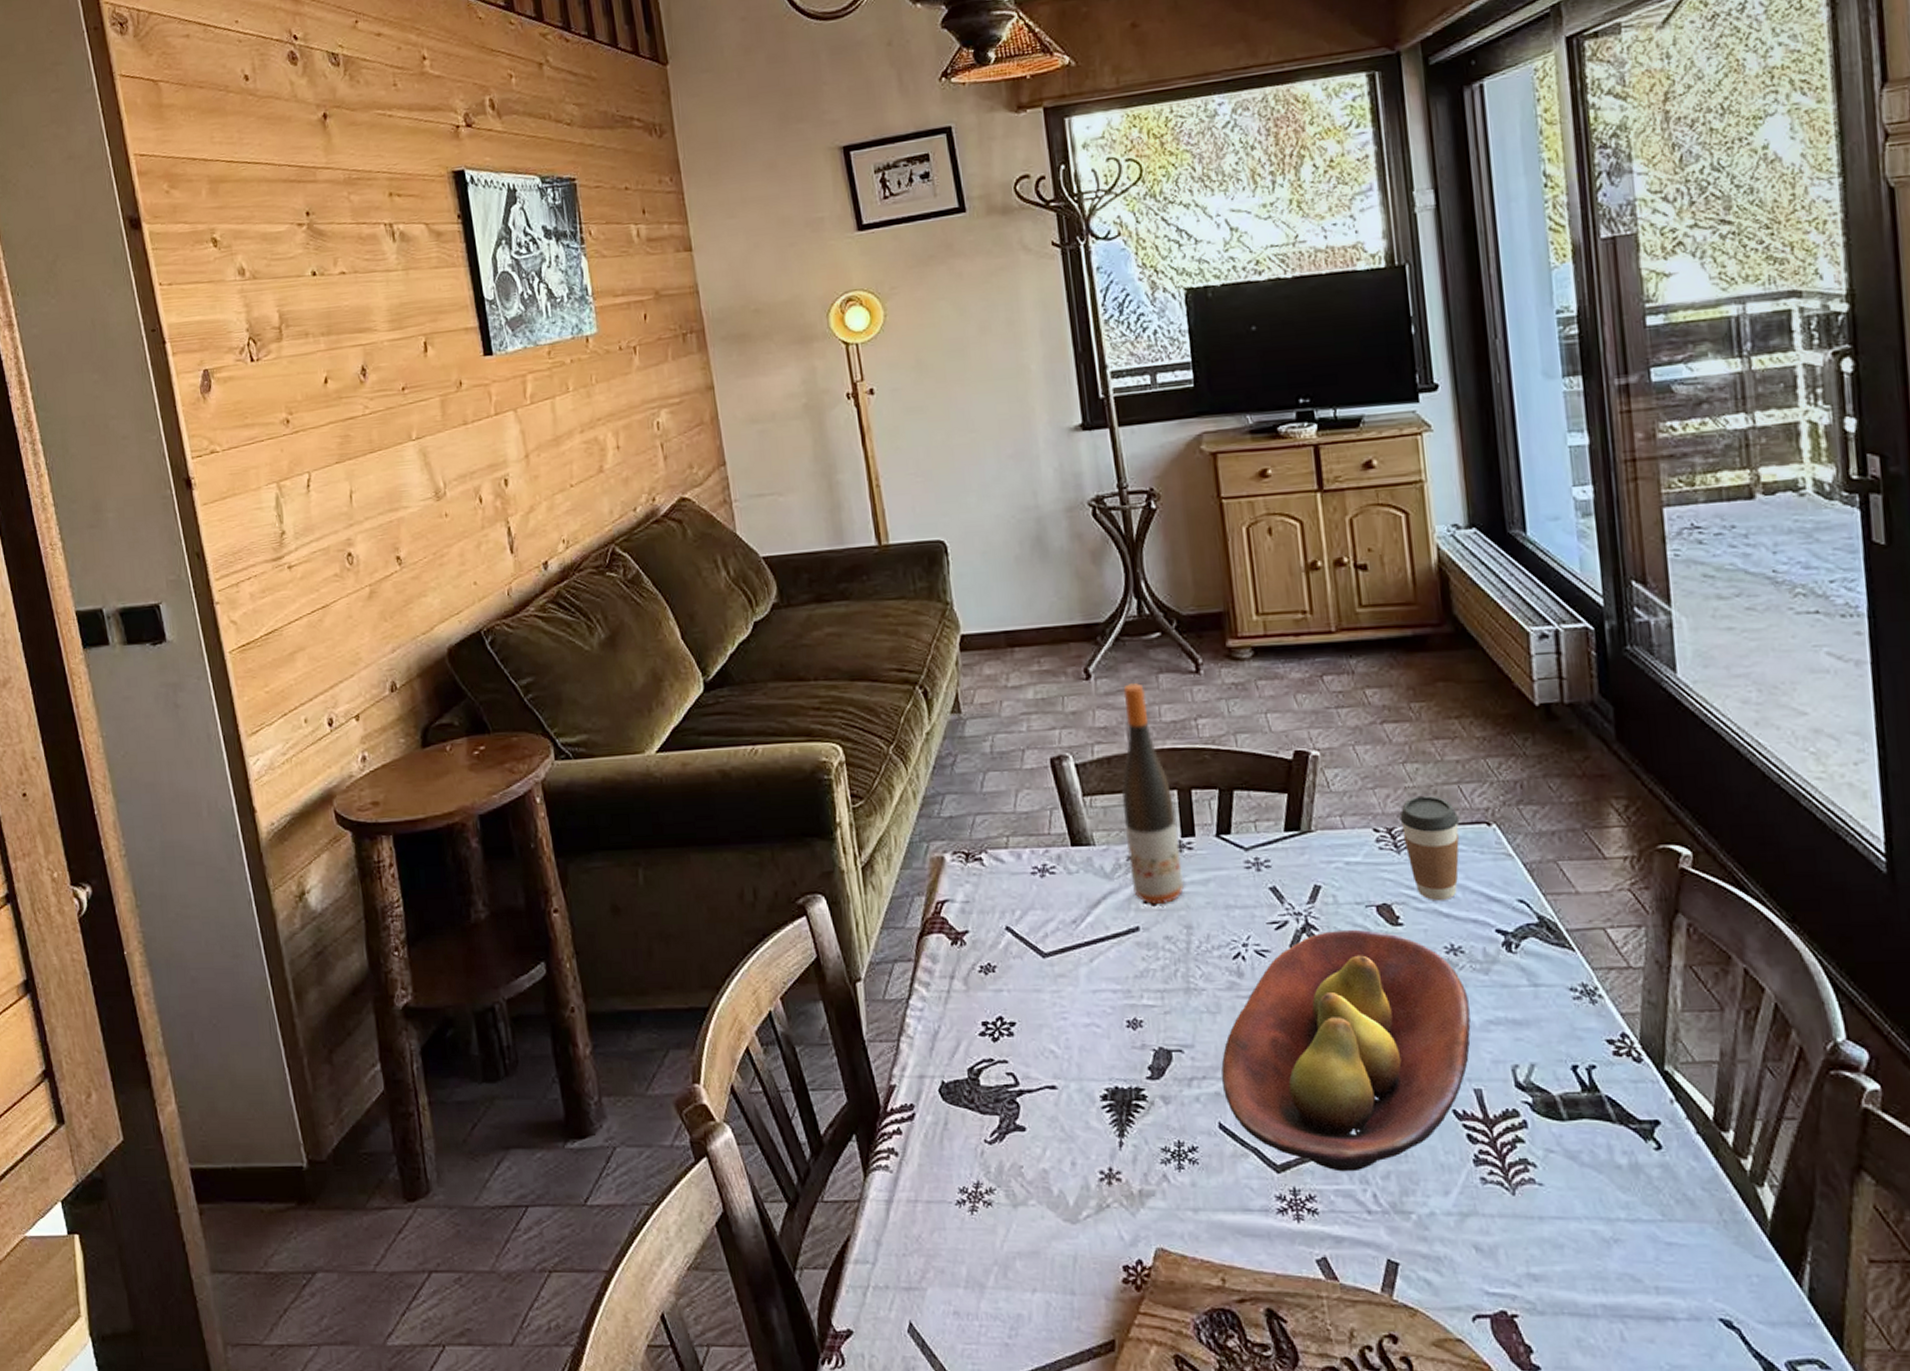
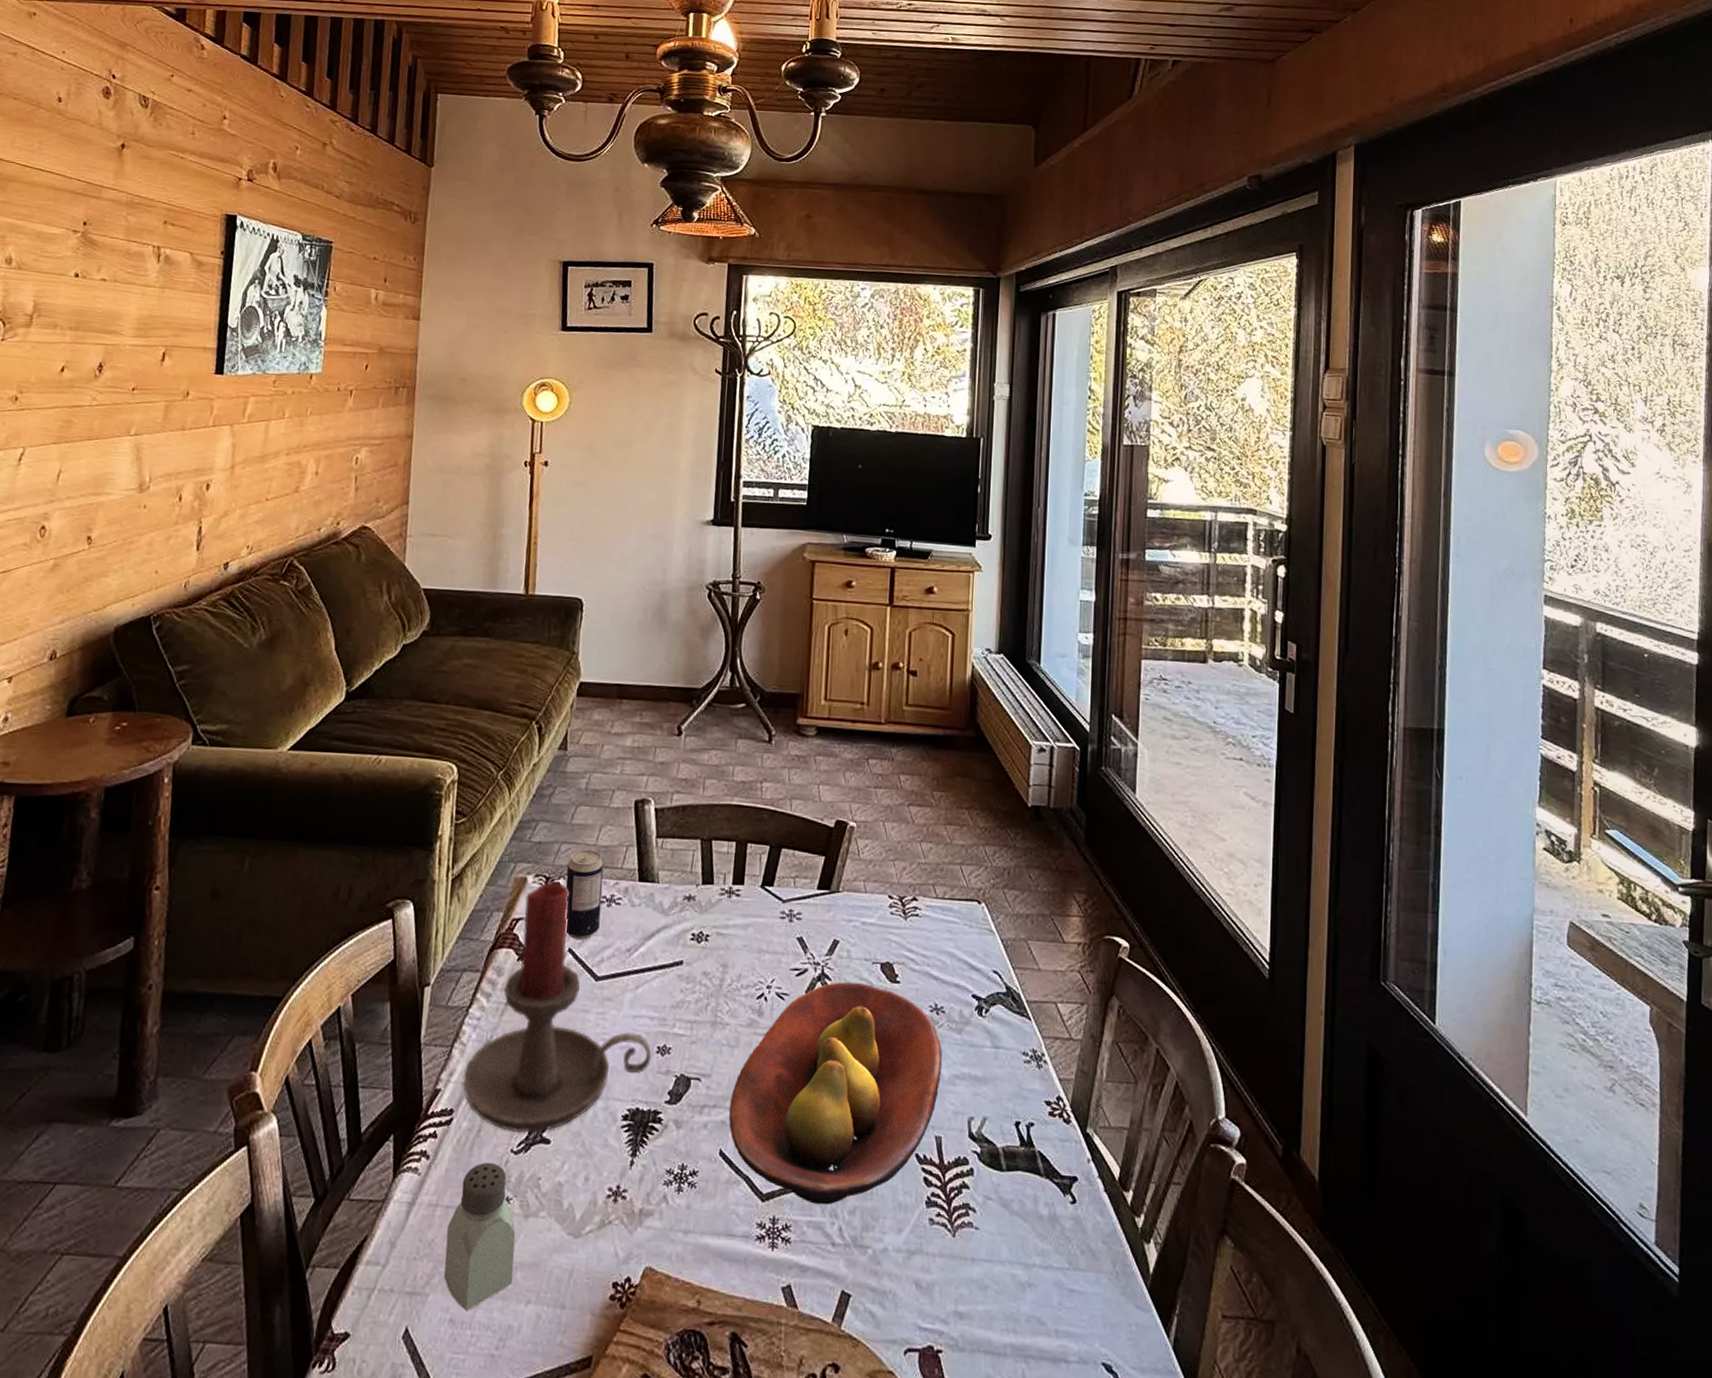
candle holder: none [916,857,1122,1123] -> present [462,881,652,1134]
saltshaker: none [931,1154,1013,1302] -> present [444,1162,516,1311]
beverage can: none [987,818,1036,916] -> present [565,849,604,940]
wine bottle: present [1122,683,1185,905] -> none [684,744,732,943]
coffee cup: present [1399,796,1460,902] -> none [911,872,958,965]

